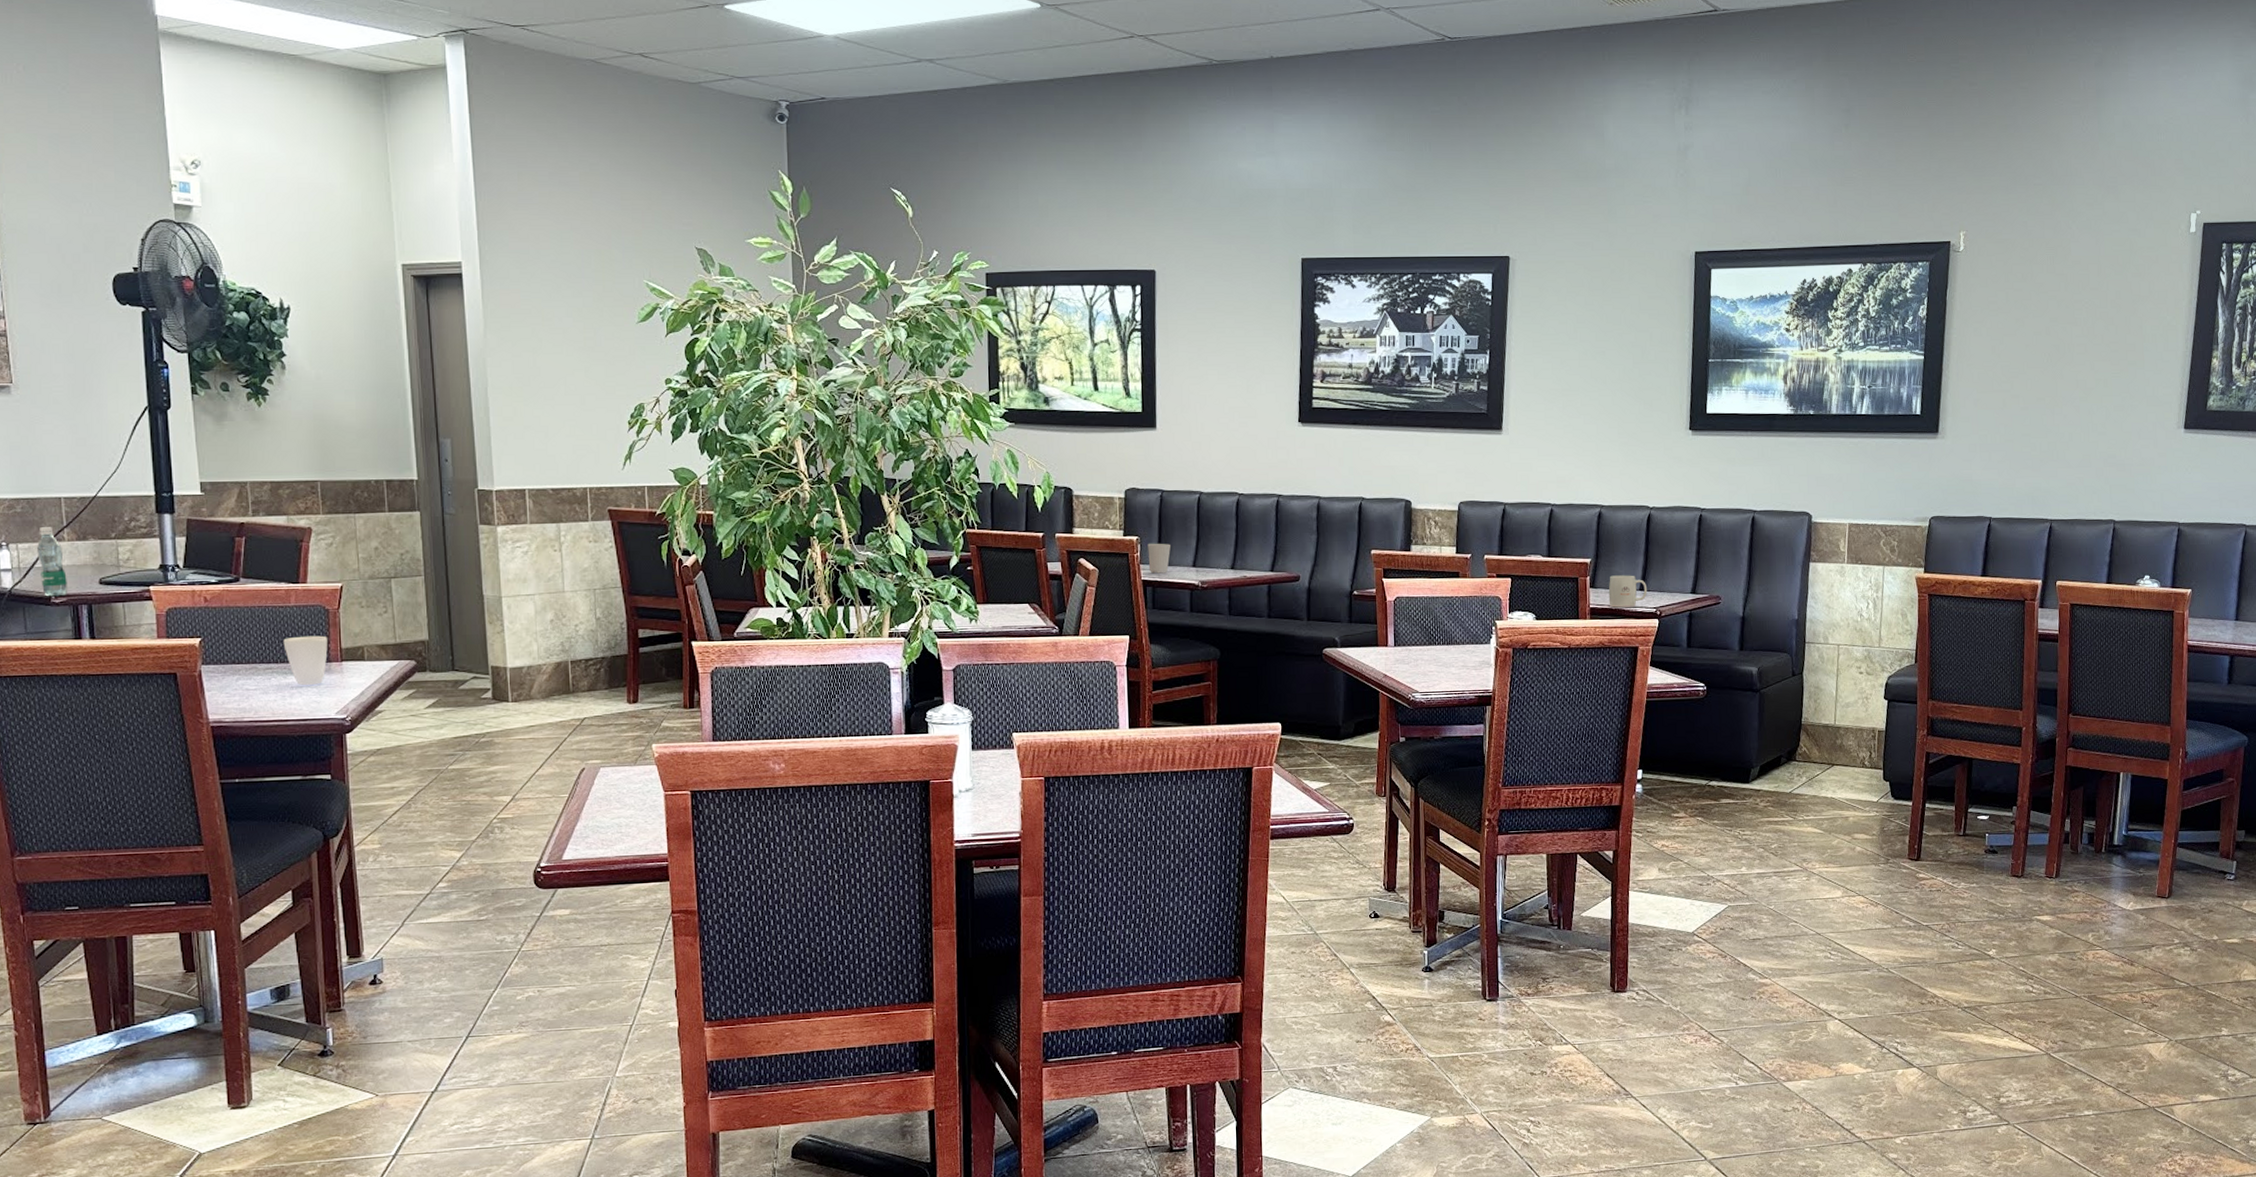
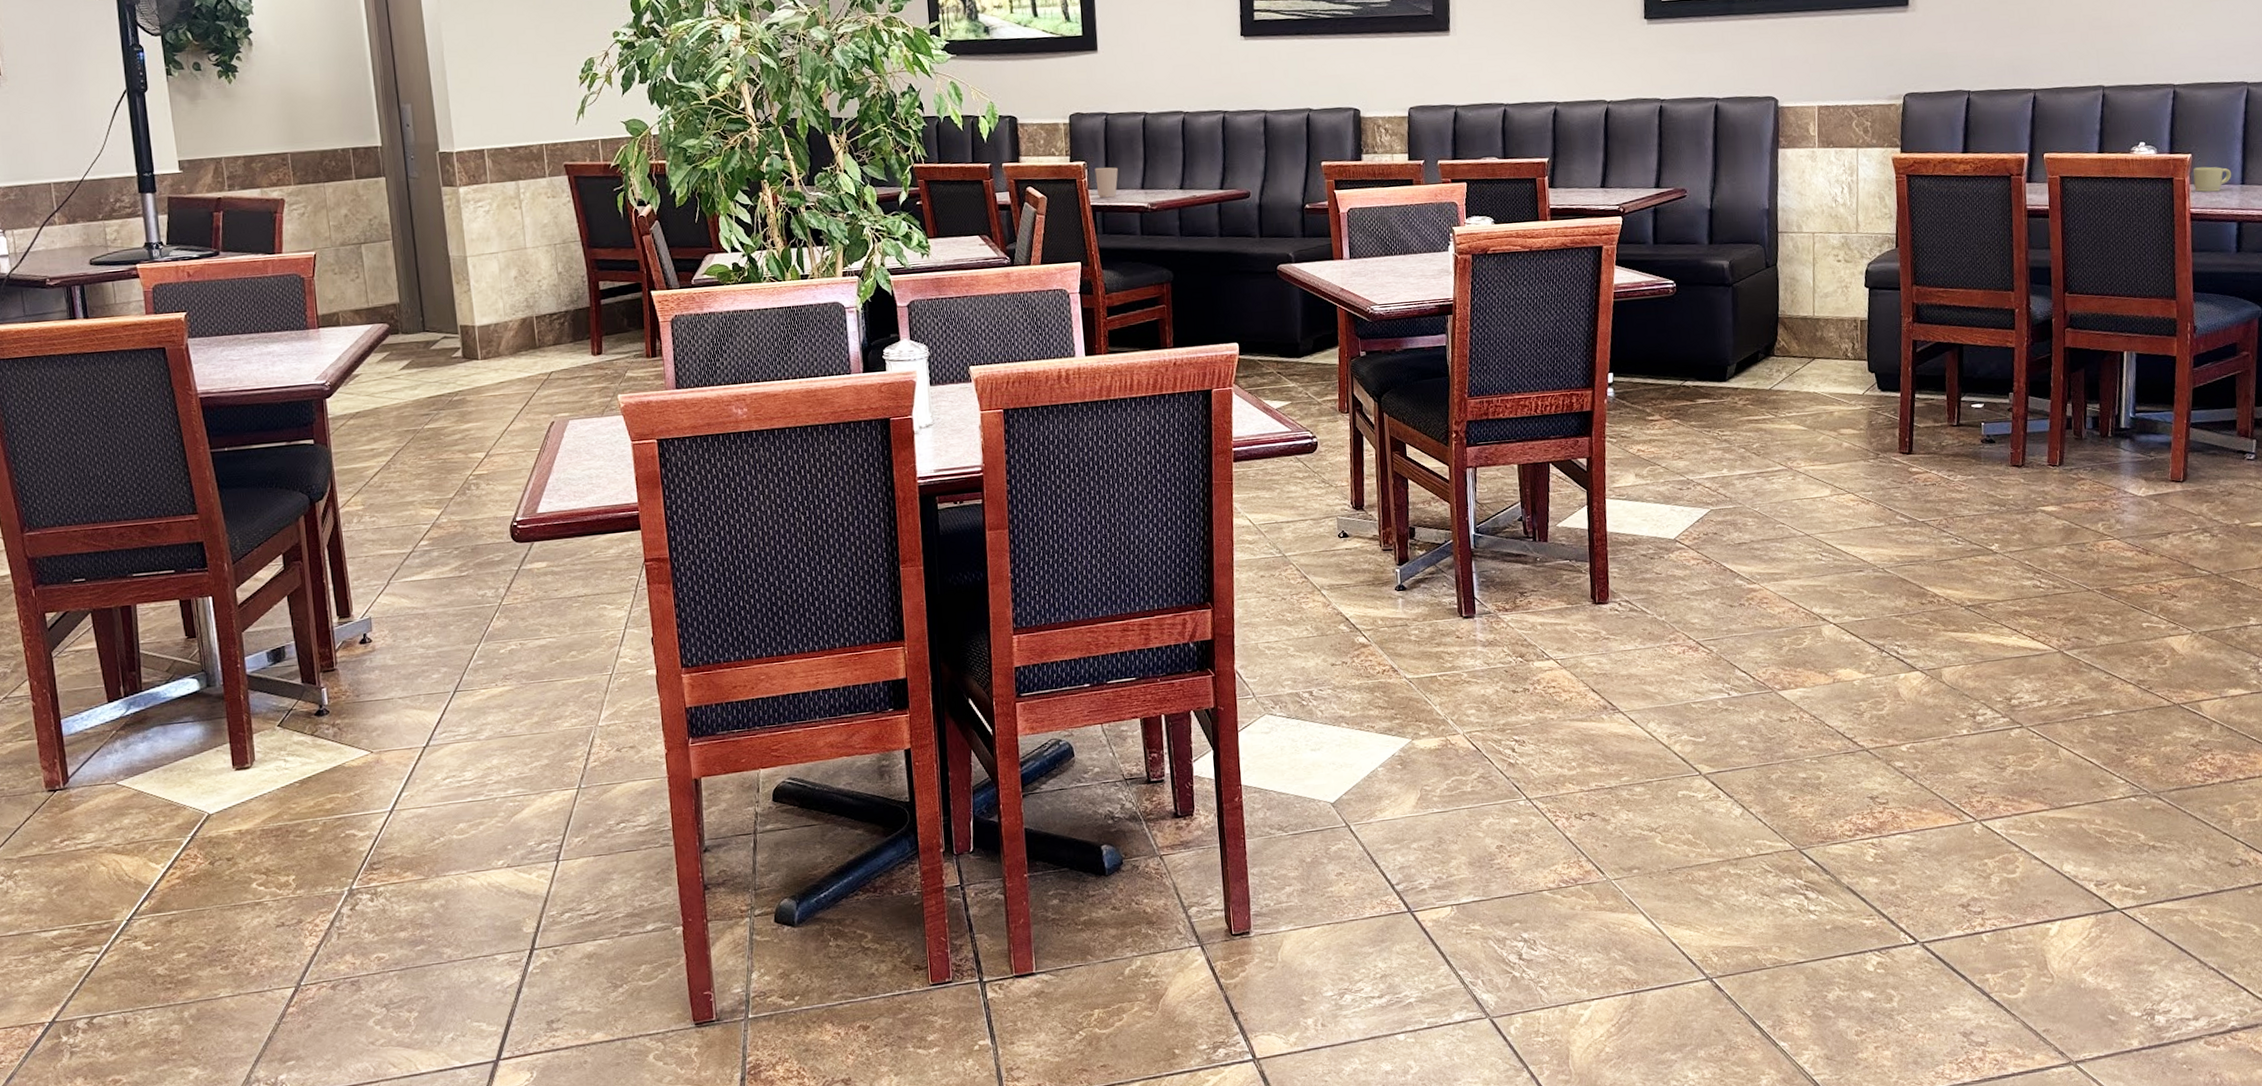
bottle: present [36,527,68,597] -> none [30,212,62,280]
cup: present [283,635,328,686] -> none [263,303,305,354]
mug: present [1608,575,1648,608] -> none [1568,172,1609,207]
mug: none [2192,602,2227,626] -> present [2193,166,2232,192]

